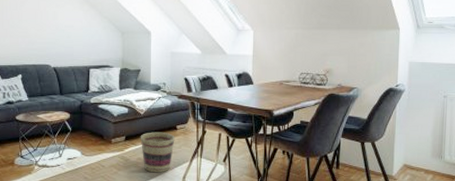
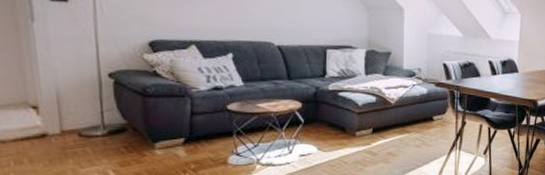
basket: present [140,132,175,173] -> none [390,123,431,168]

